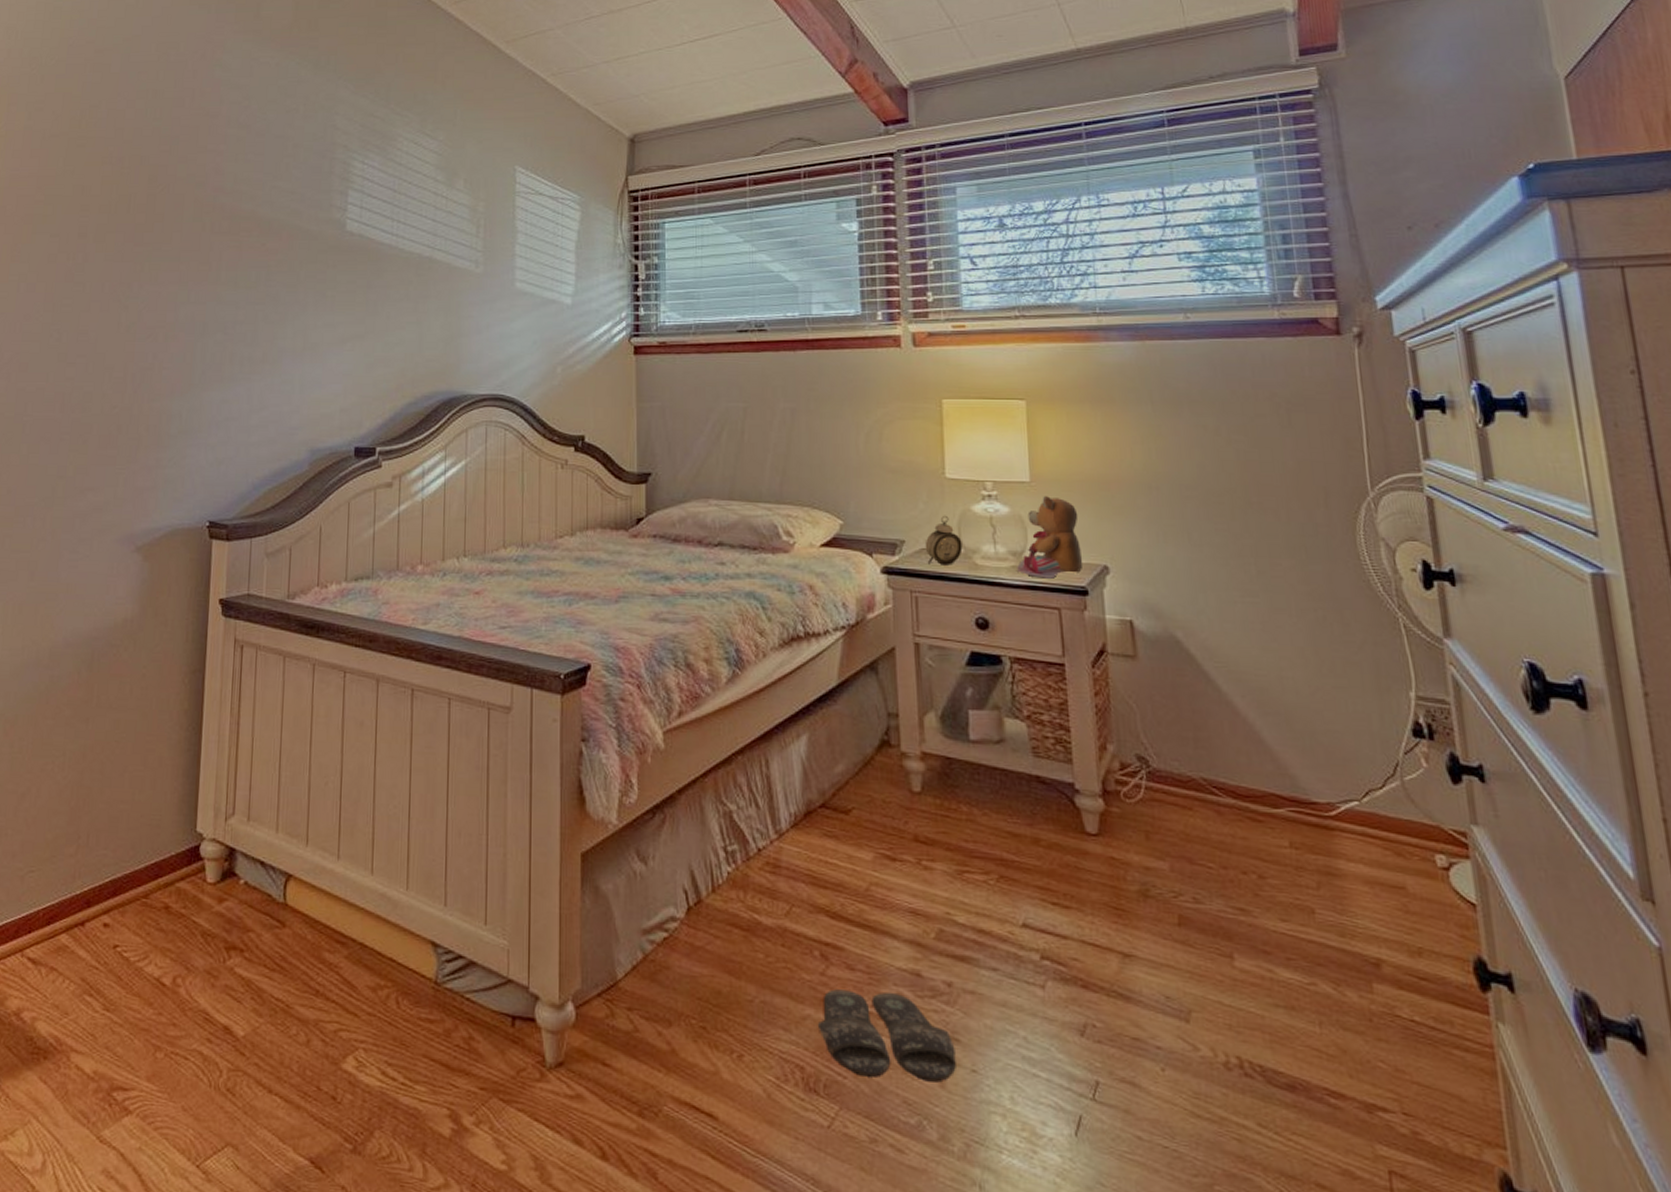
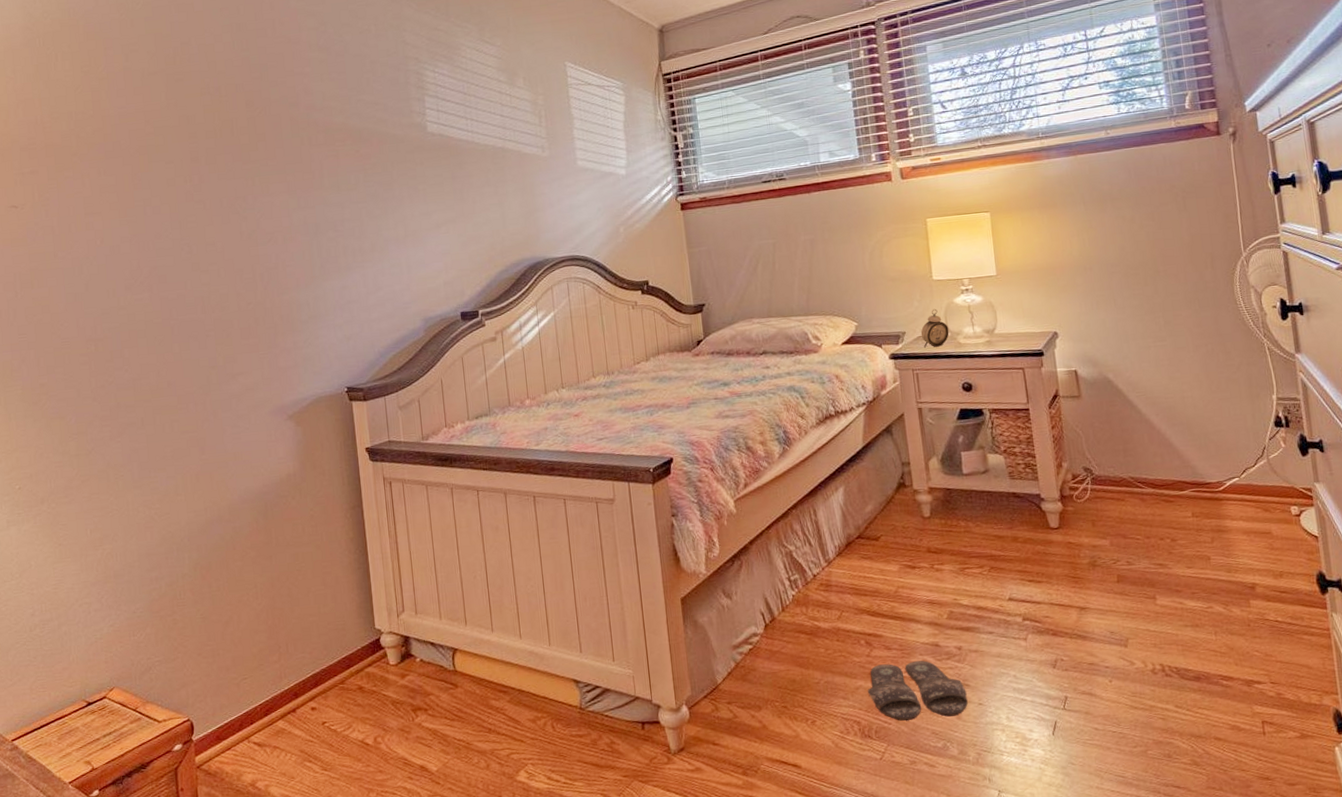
teddy bear: present [1017,496,1084,579] -> none [990,285,1039,348]

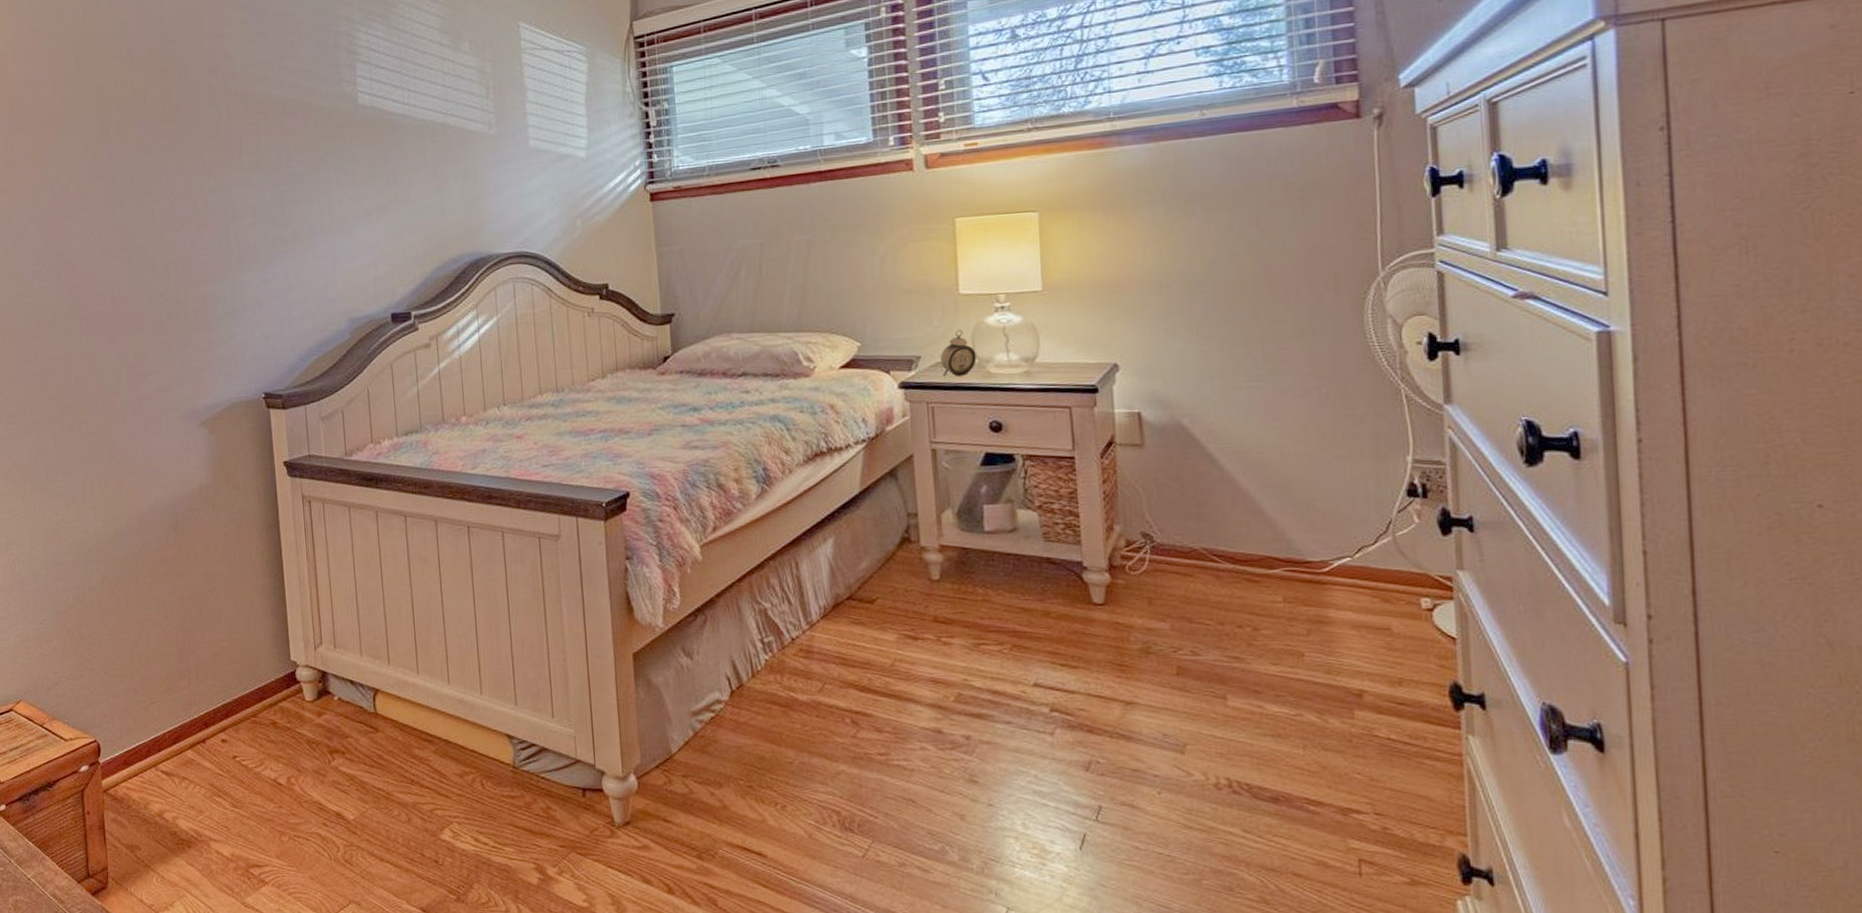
slippers: present [867,660,968,721] -> none [850,747,974,816]

